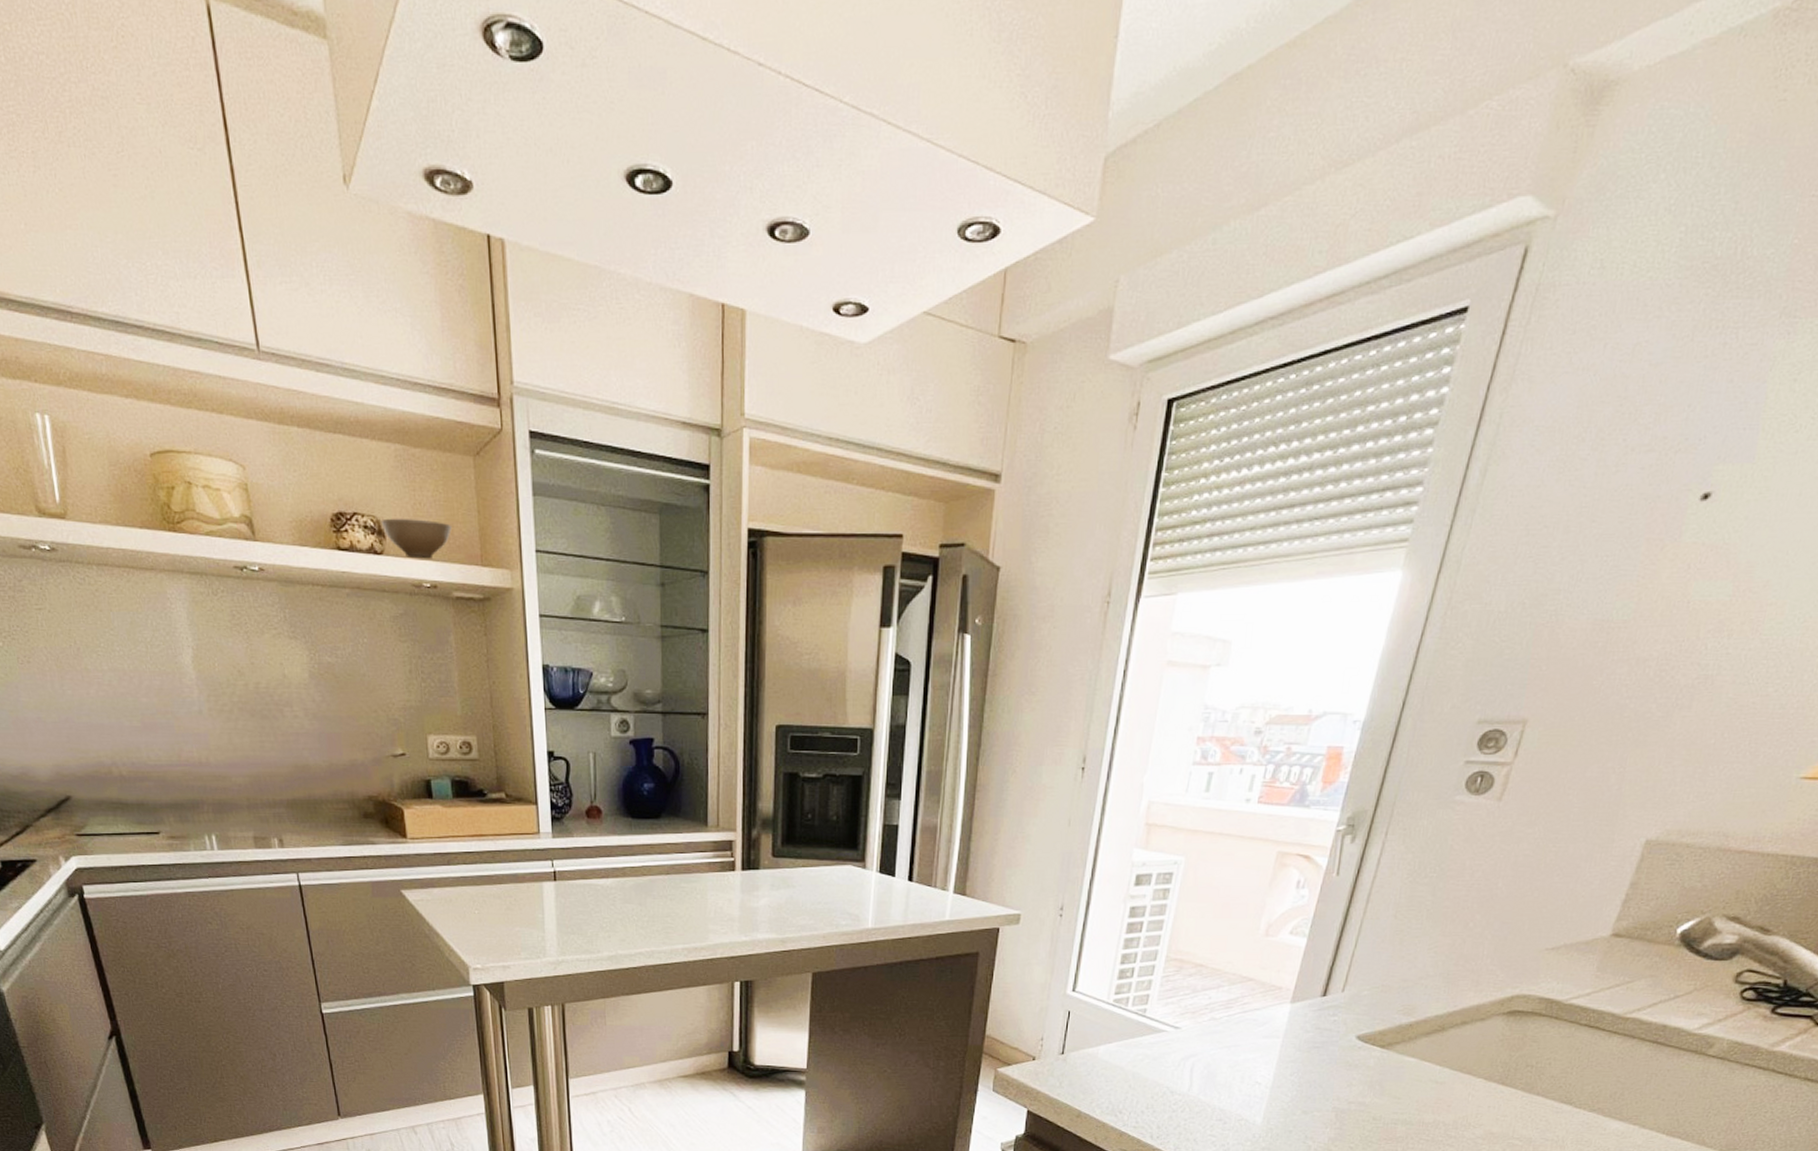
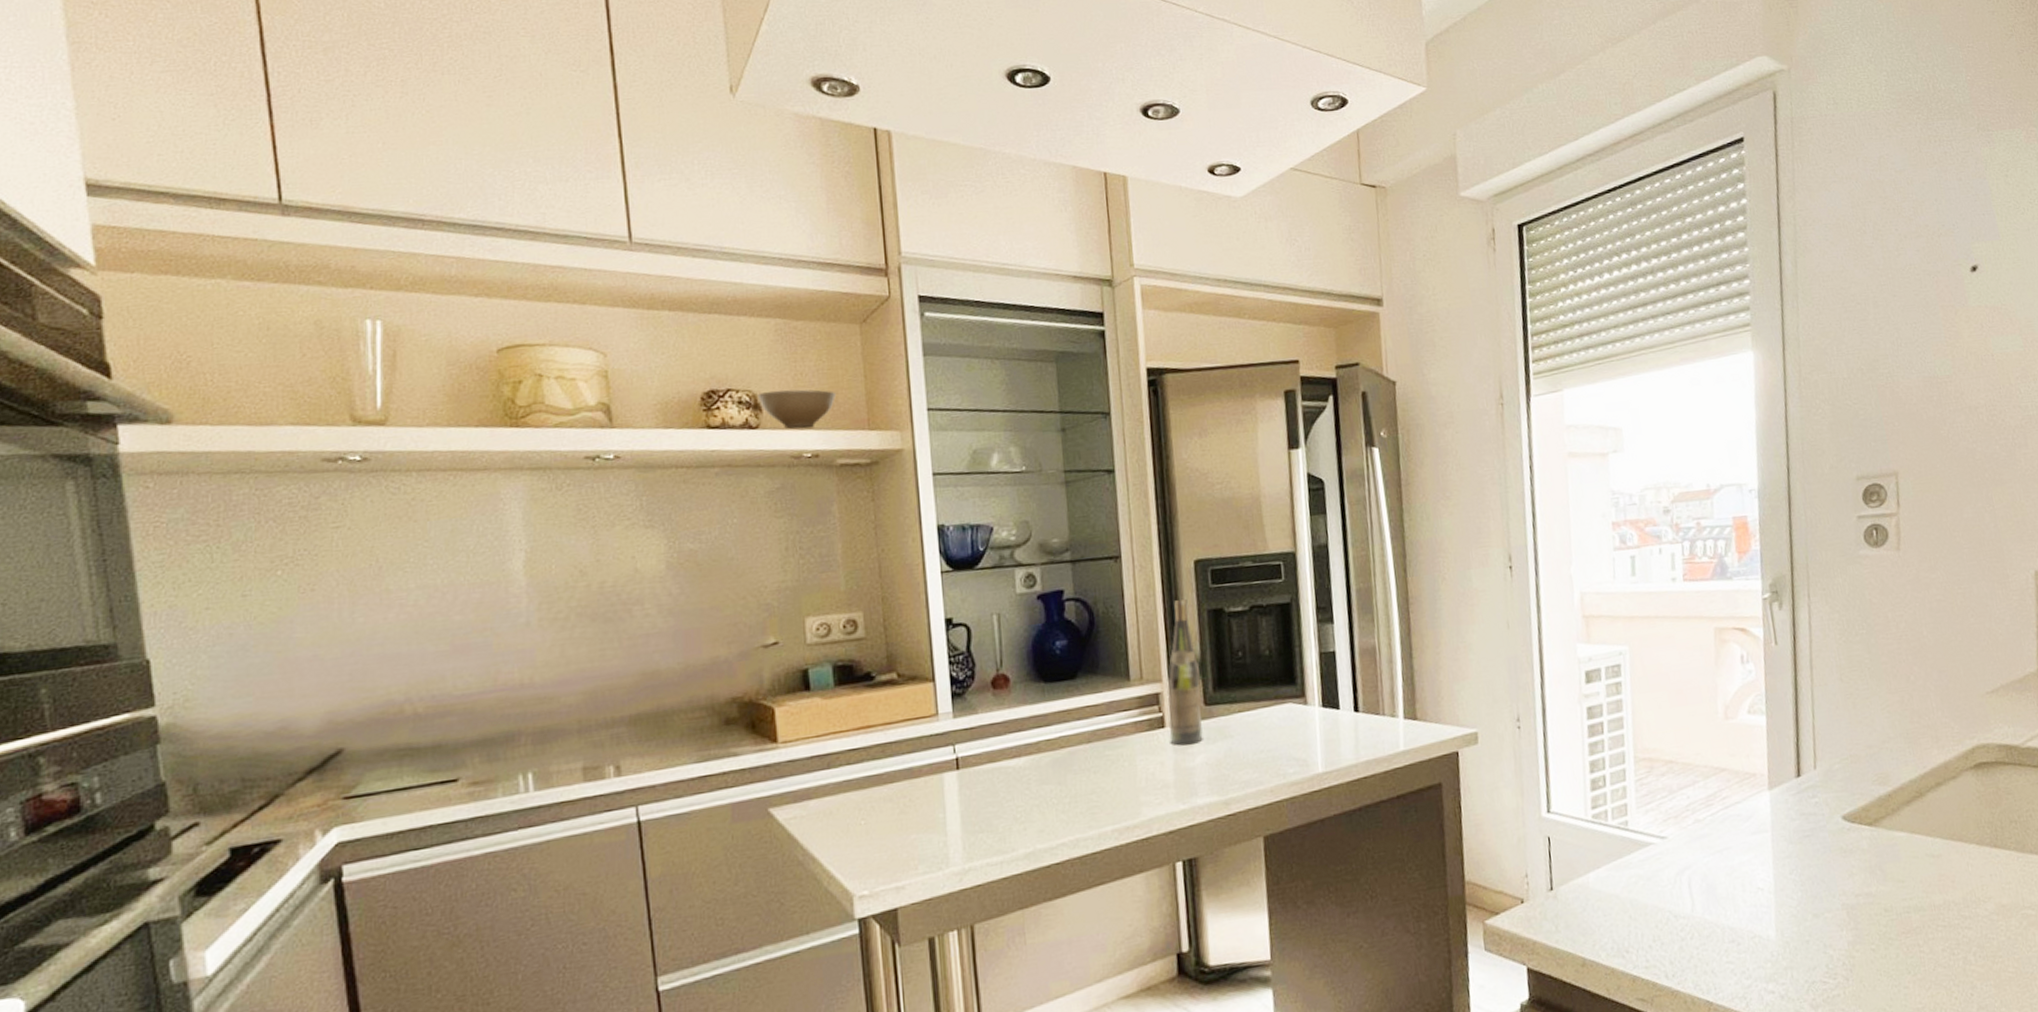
wine bottle: none [738,759,771,890] -> present [1167,598,1203,747]

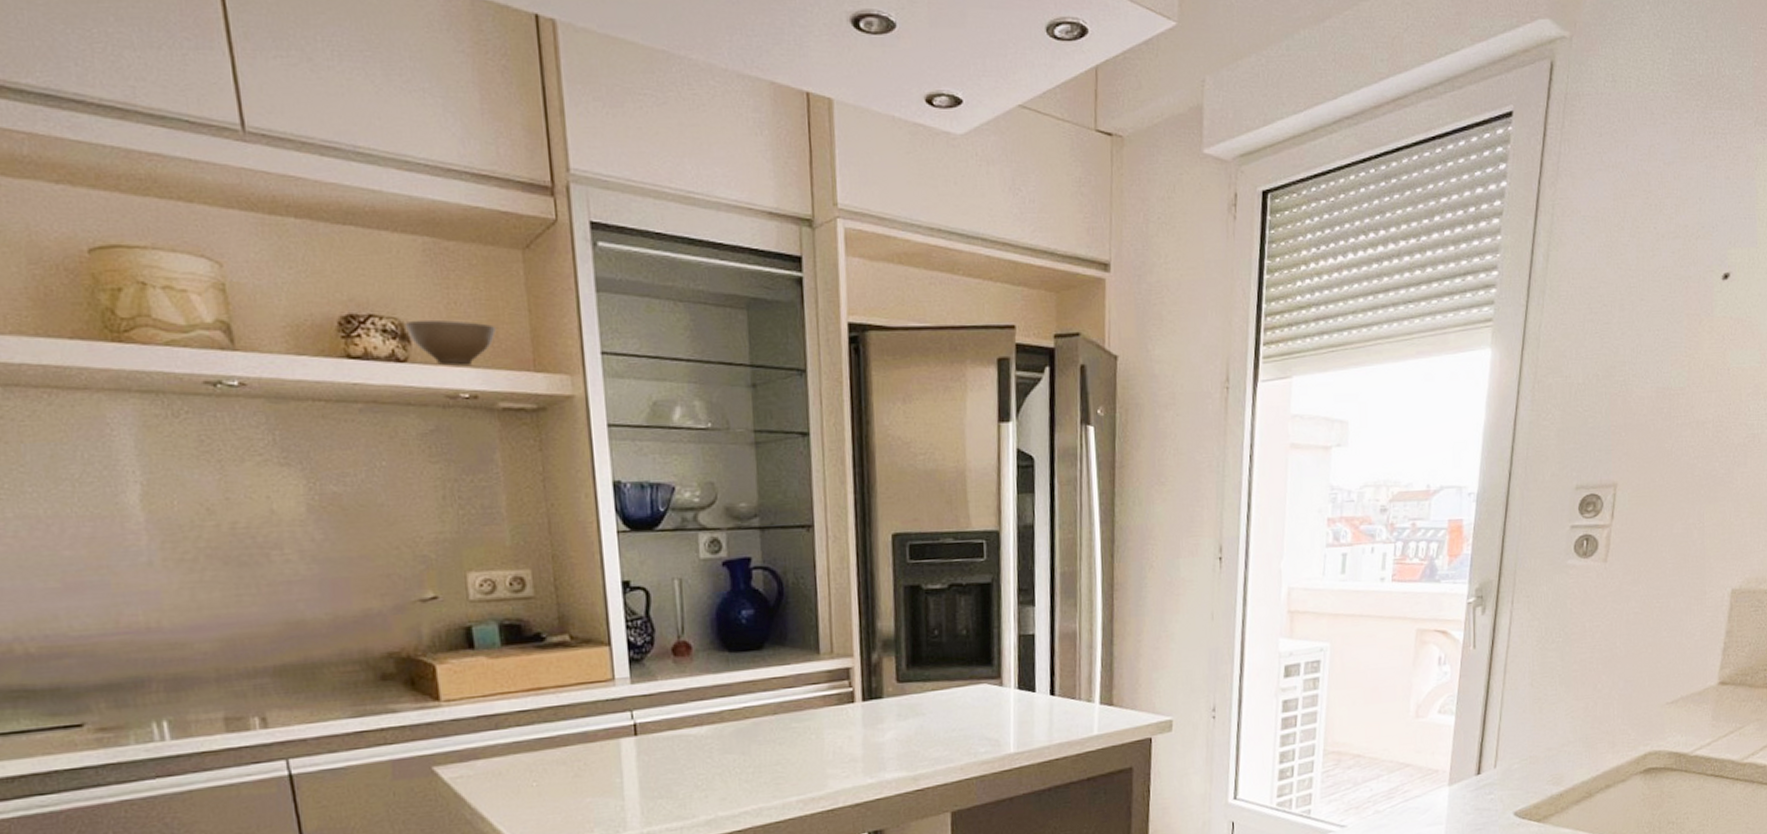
wine bottle: present [1167,598,1203,747] -> none [859,573,894,722]

